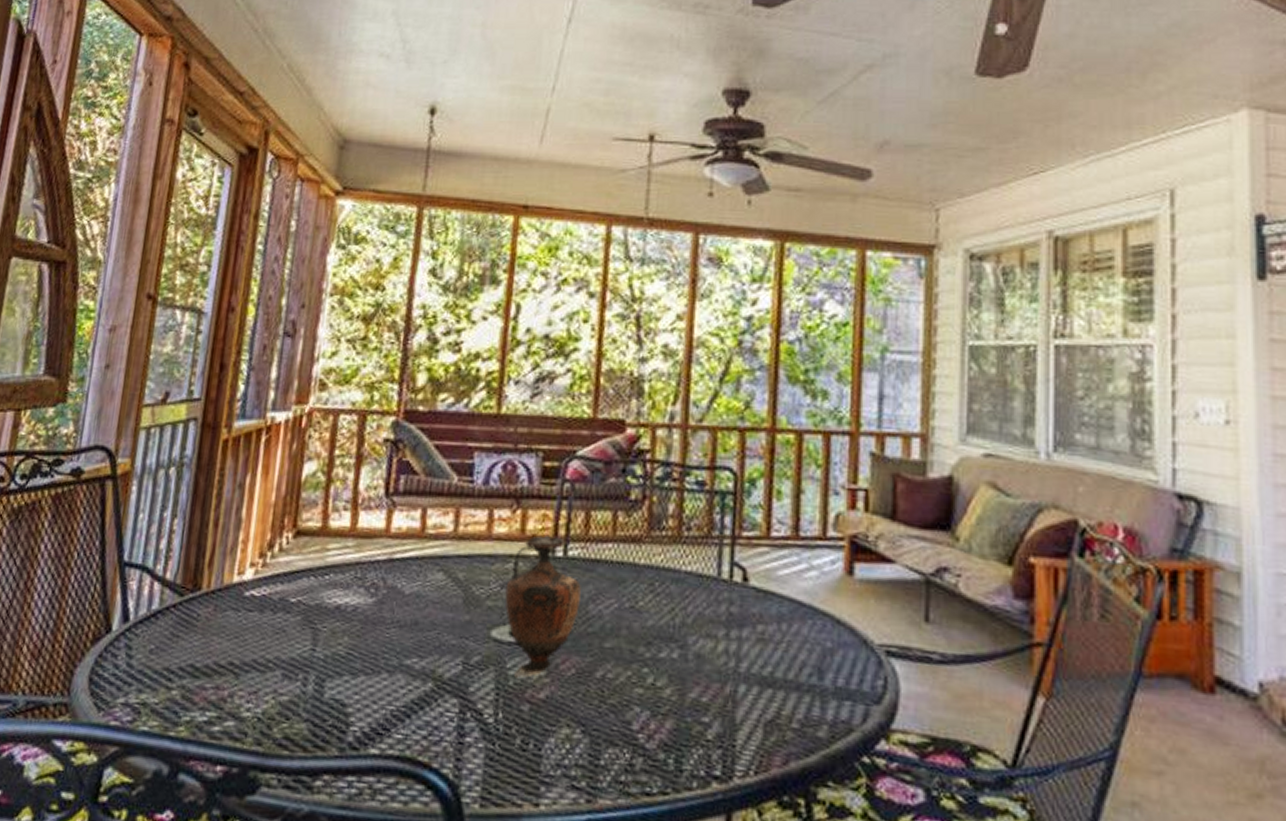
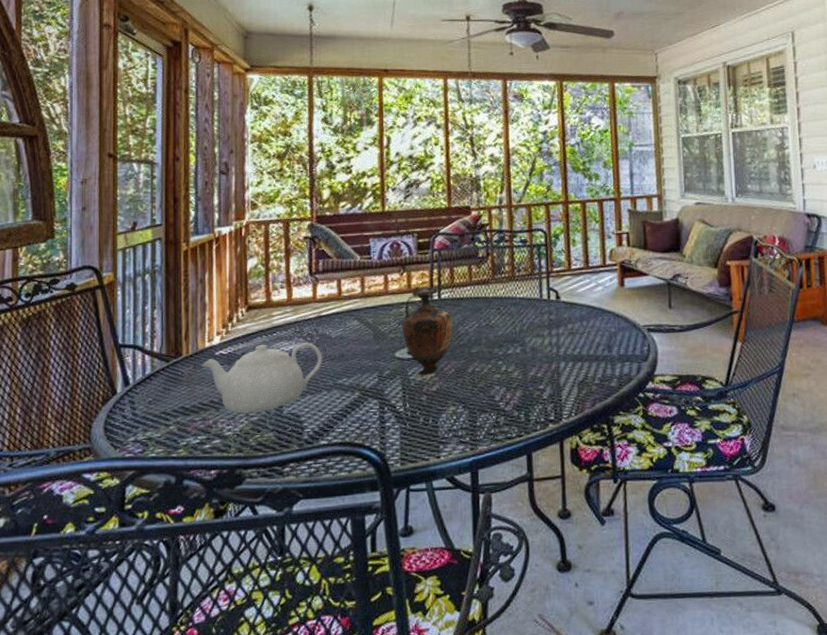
teapot: none [224,589,388,690] -> present [201,342,322,414]

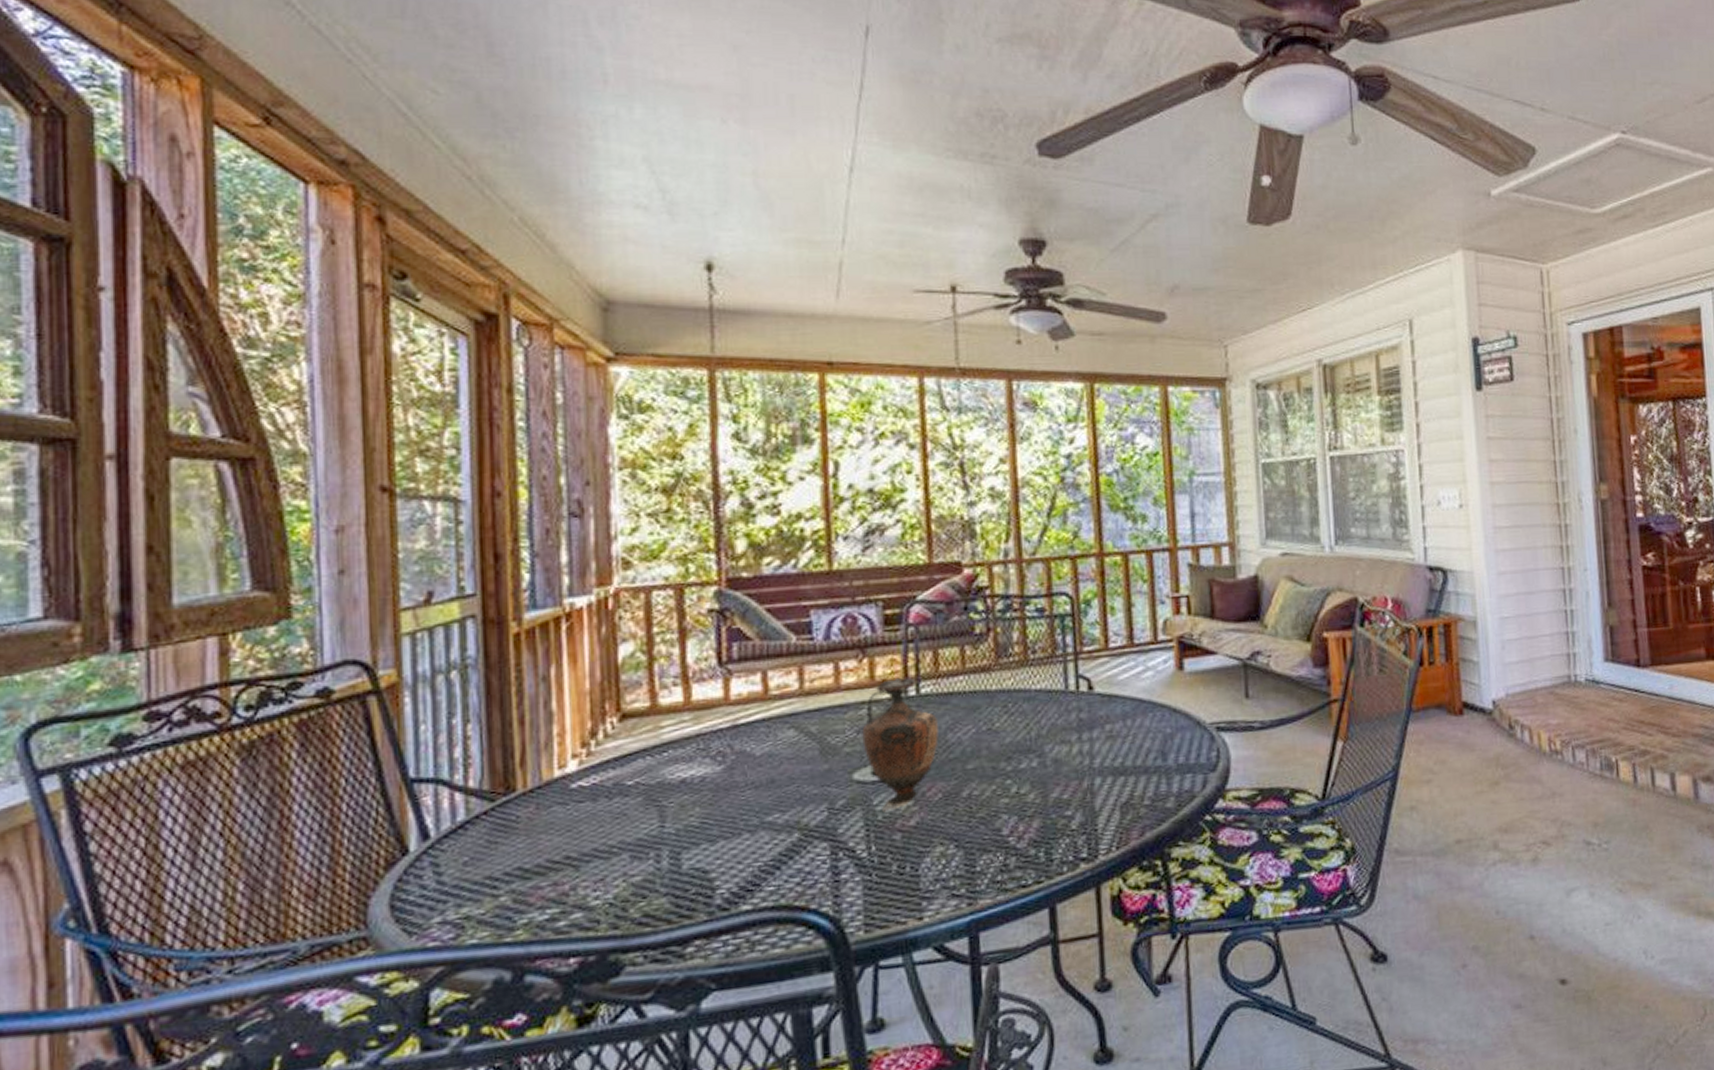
teapot: present [201,342,322,414] -> none [548,764,742,873]

